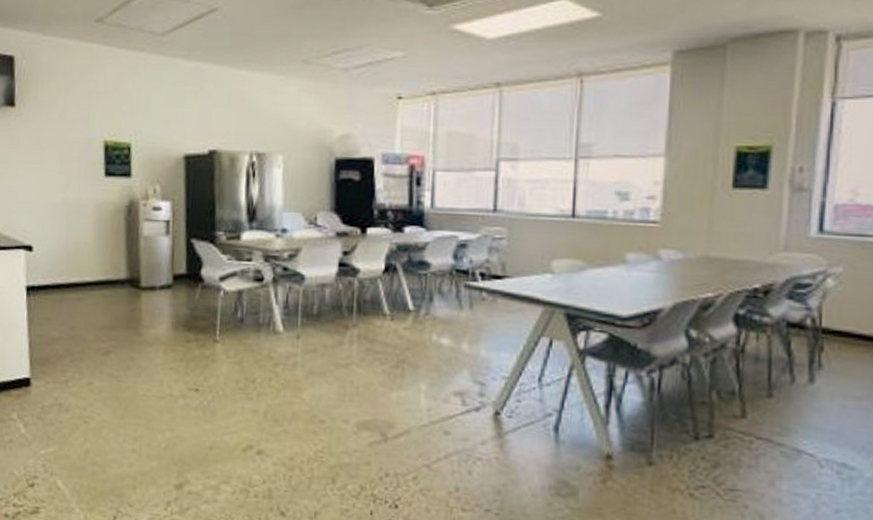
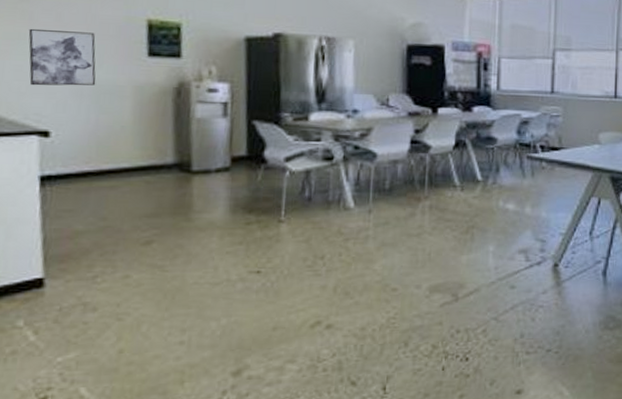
wall art: none [16,152,66,205] -> present [28,28,96,86]

